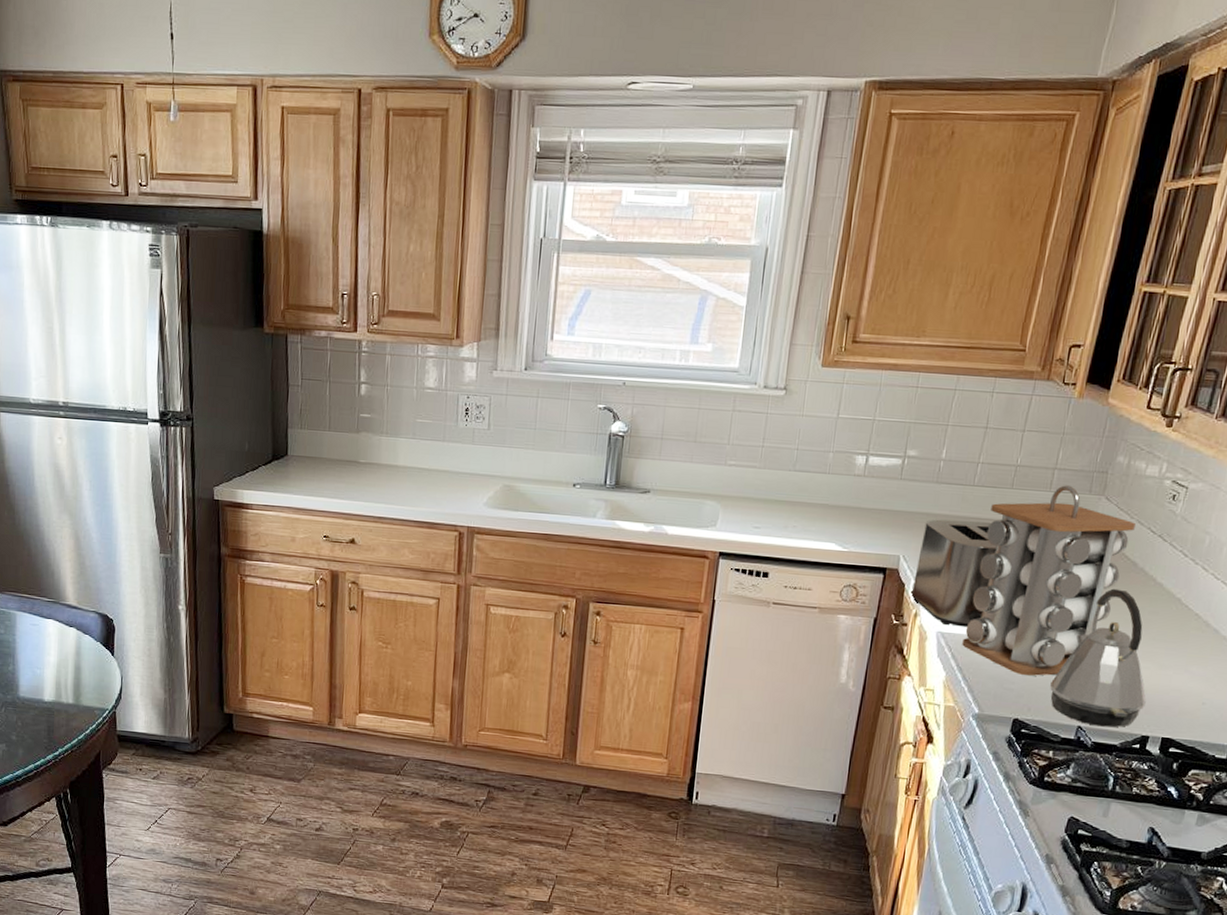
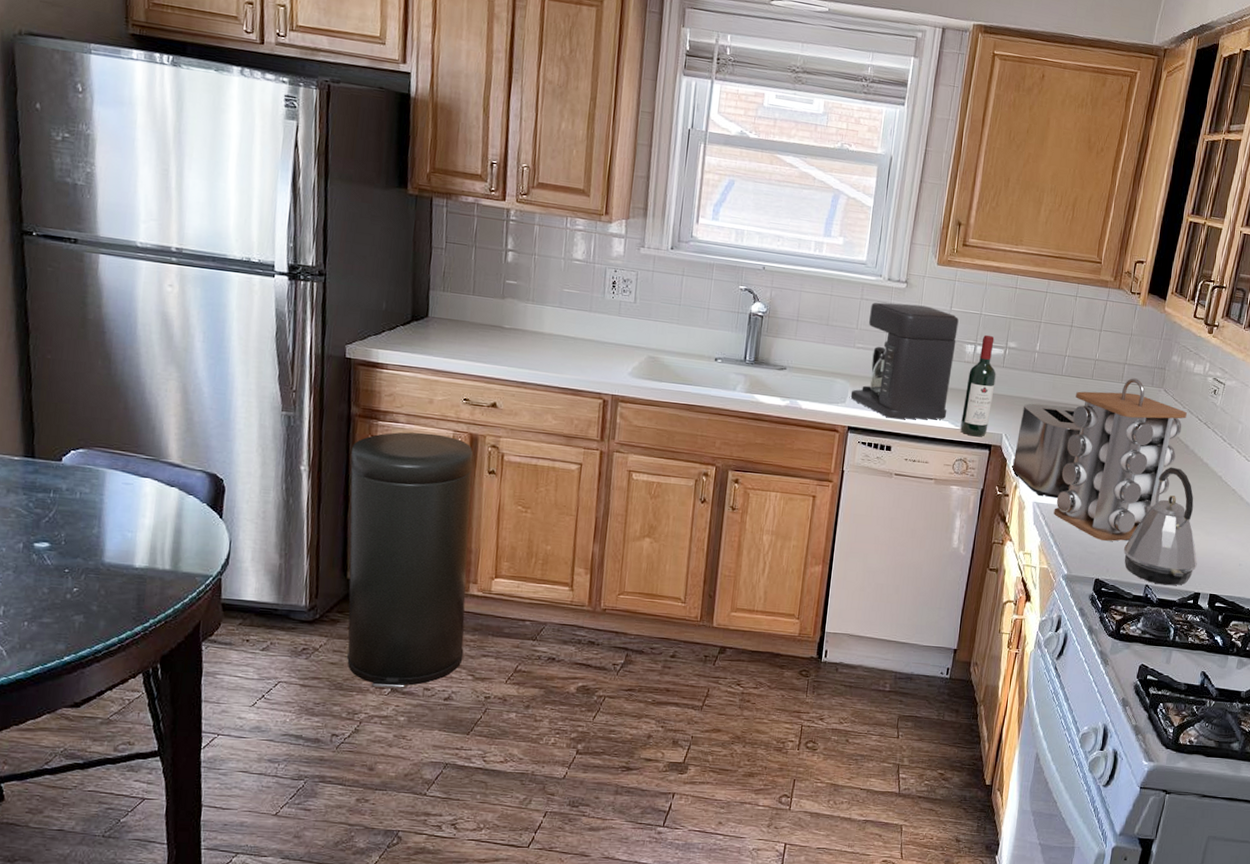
pedal bin: none [222,570,335,819] -> present [347,432,474,689]
coffee maker: none [721,413,847,543] -> present [850,302,959,420]
wine bottle: none [849,443,893,560] -> present [960,334,996,437]

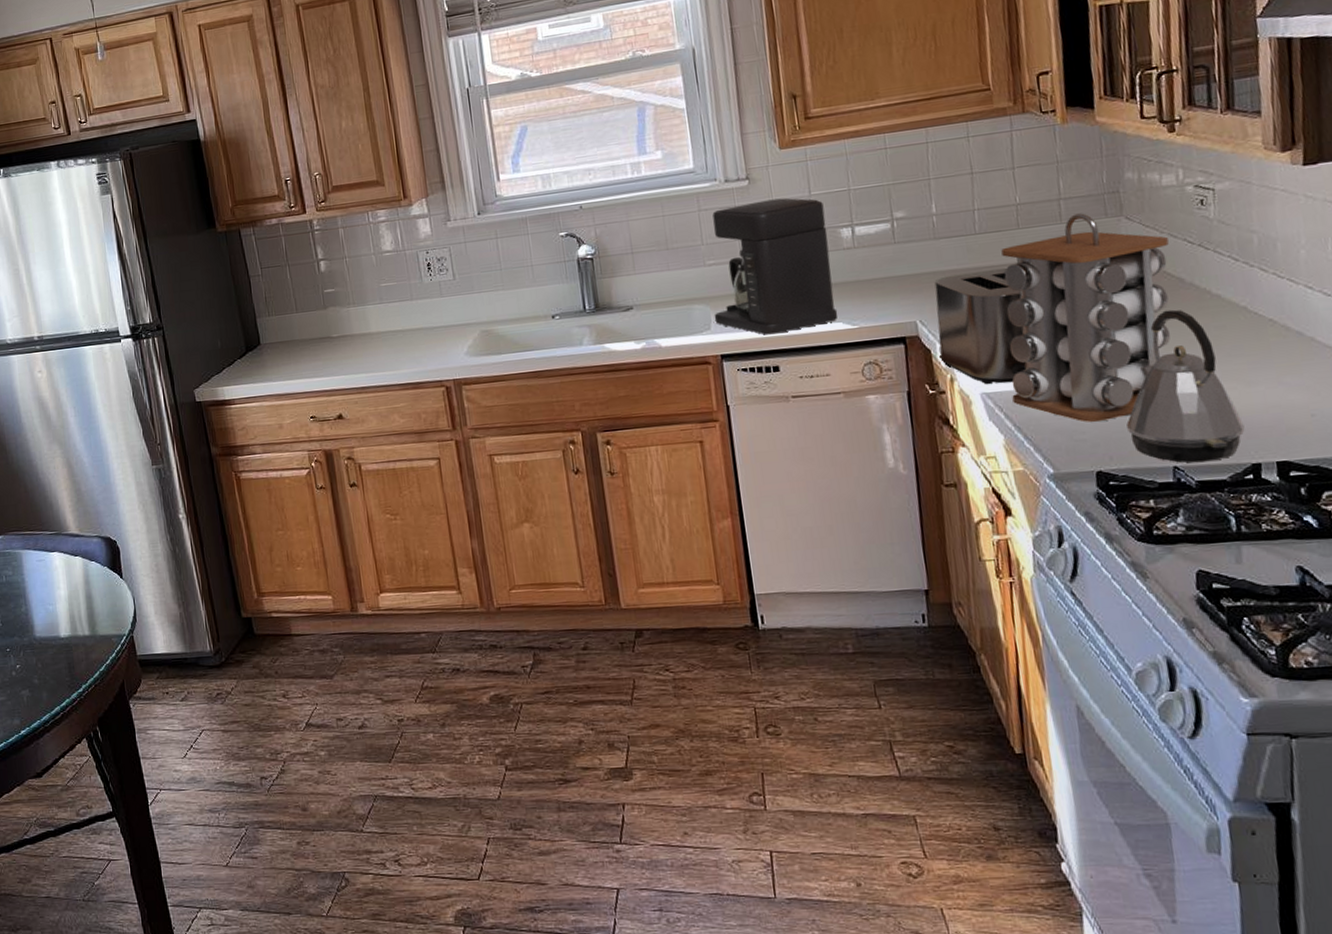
pedal bin: present [347,432,474,689] -> none [219,457,367,724]
wine bottle: present [960,334,996,437] -> none [852,210,896,333]

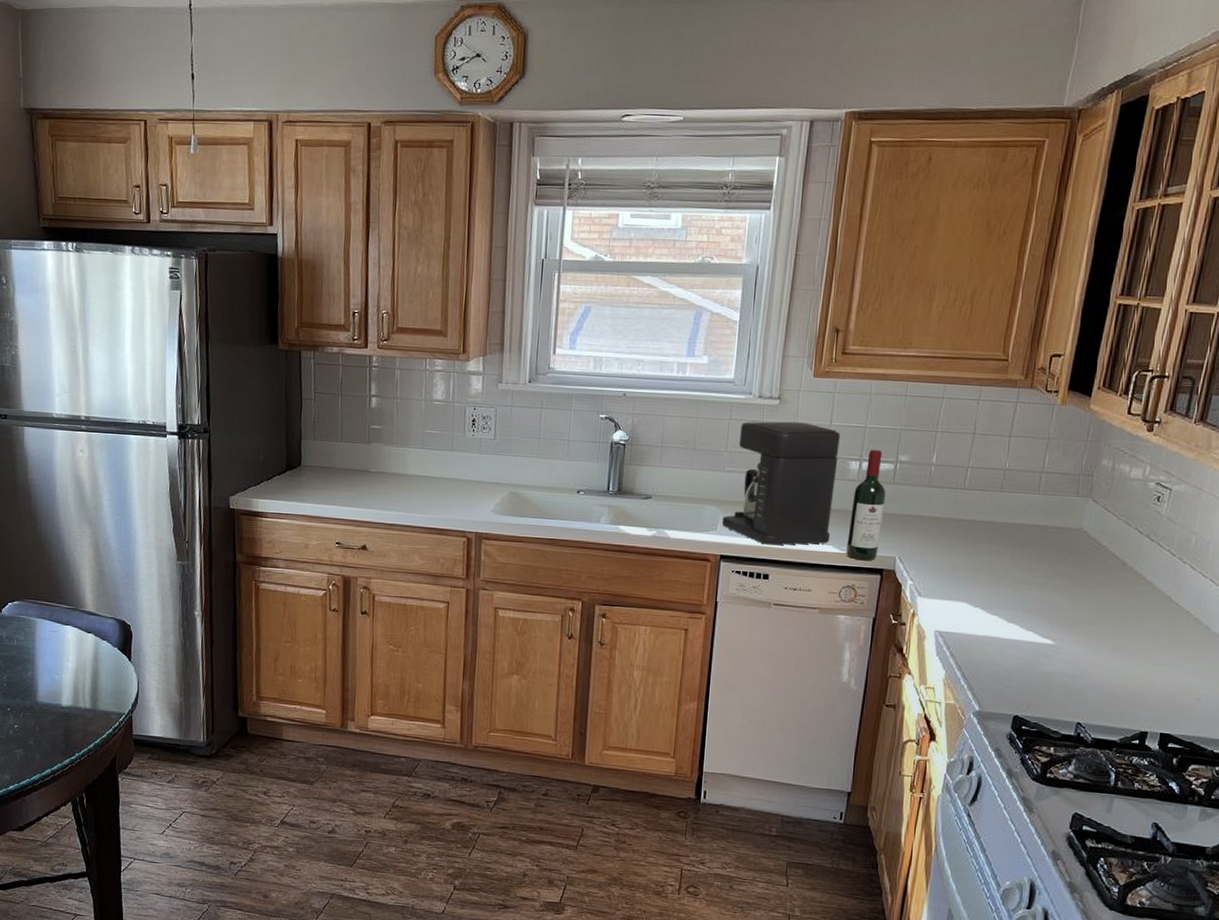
wine bottle: none [852,210,896,333] -> present [846,449,886,561]
toaster: present [934,267,1027,384] -> none [909,521,990,626]
spice rack: present [1001,213,1171,422] -> none [960,488,1123,673]
kettle: present [1126,309,1245,463] -> none [1048,587,1143,724]

